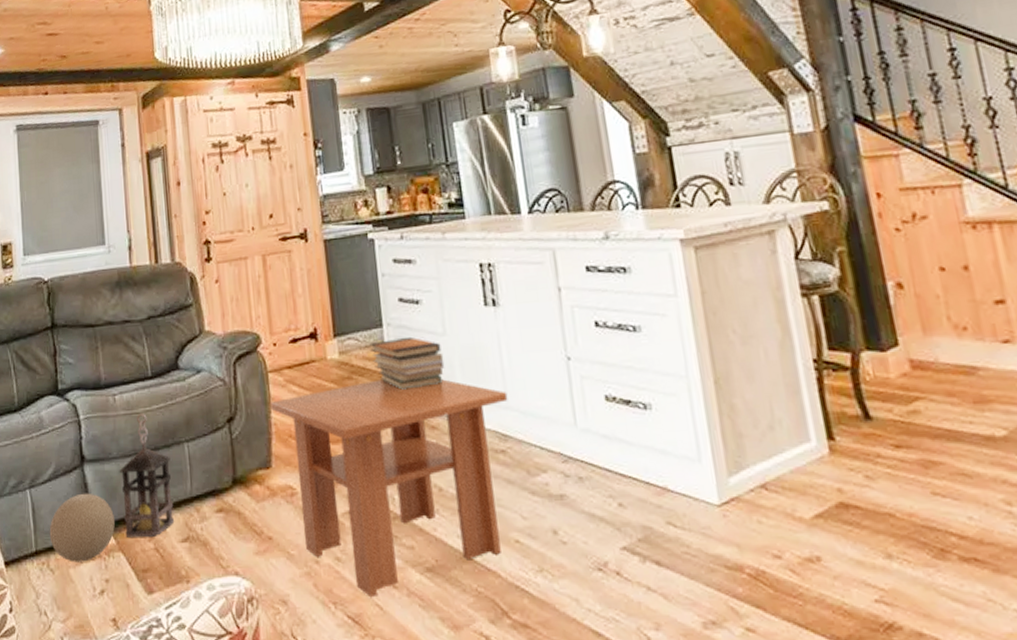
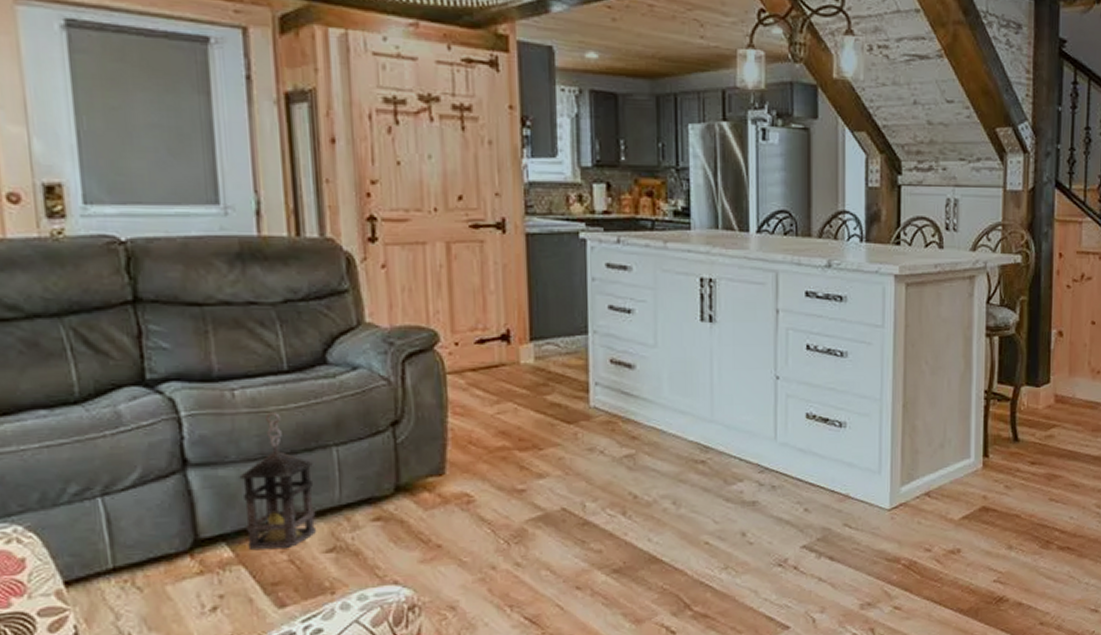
ball: present [49,493,115,563] -> none [134,501,233,579]
coffee table: present [269,379,508,598] -> none [446,388,714,600]
book stack: present [369,336,445,390] -> none [571,346,652,399]

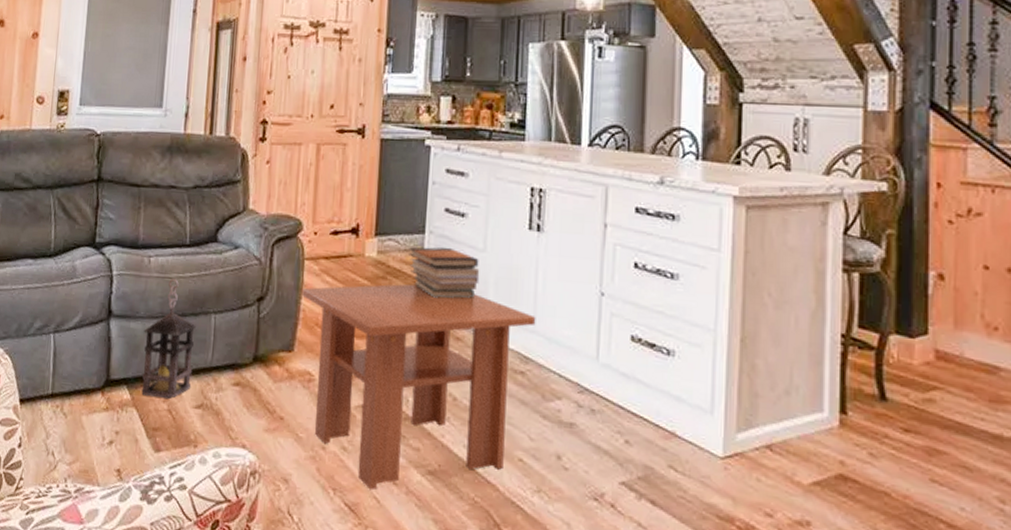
coffee table: none [446,388,714,600] -> present [301,284,536,491]
book stack: none [571,346,652,399] -> present [409,247,480,299]

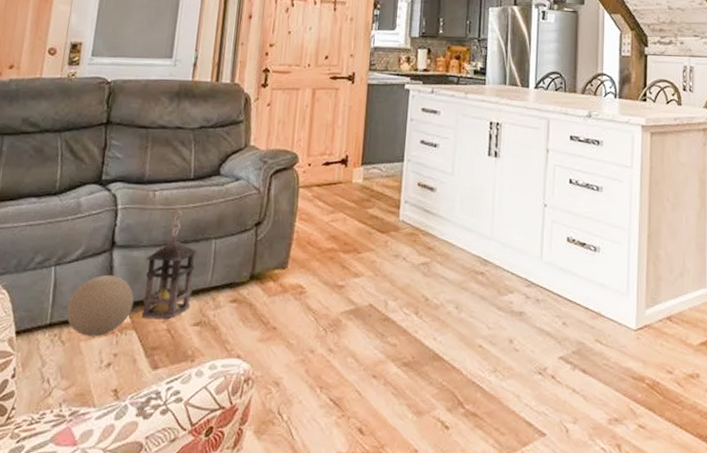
ball: none [67,345,133,412] -> present [66,274,134,337]
coffee table: present [301,284,536,491] -> none [295,204,494,385]
book stack: present [409,247,480,299] -> none [390,172,449,215]

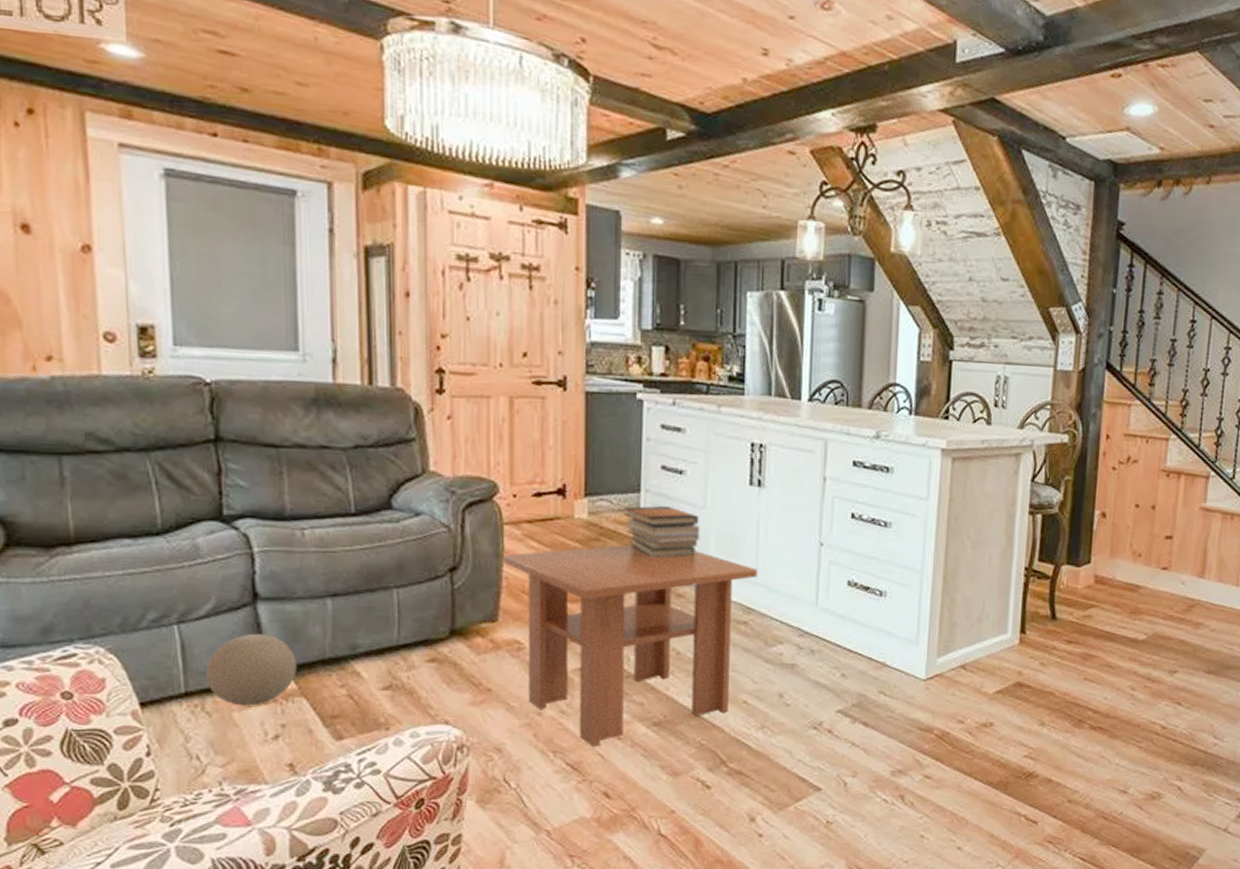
lantern: present [141,209,197,319] -> none [305,552,375,683]
coffee table: none [295,204,494,385] -> present [502,544,758,748]
book stack: none [390,172,449,215] -> present [623,505,701,557]

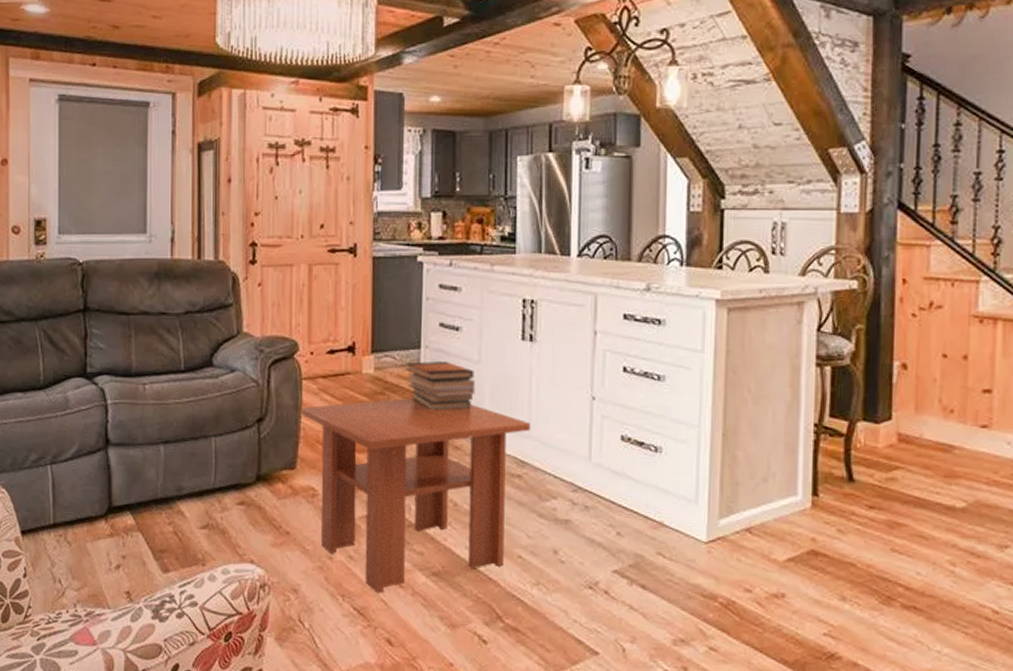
ball: present [205,633,297,706] -> none [68,474,135,538]

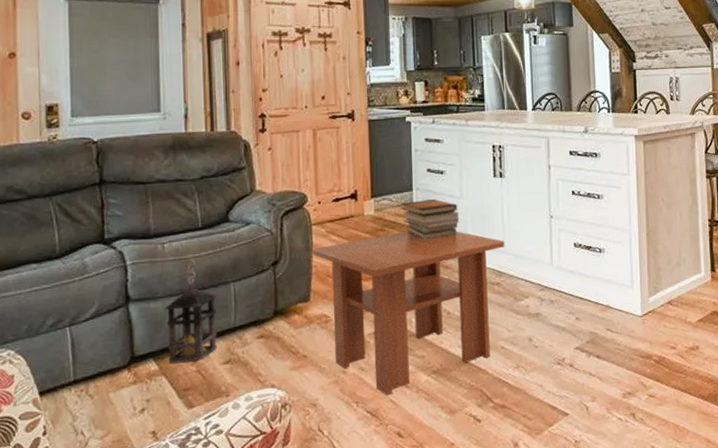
lantern: none [143,404,197,521] -> present [165,258,218,363]

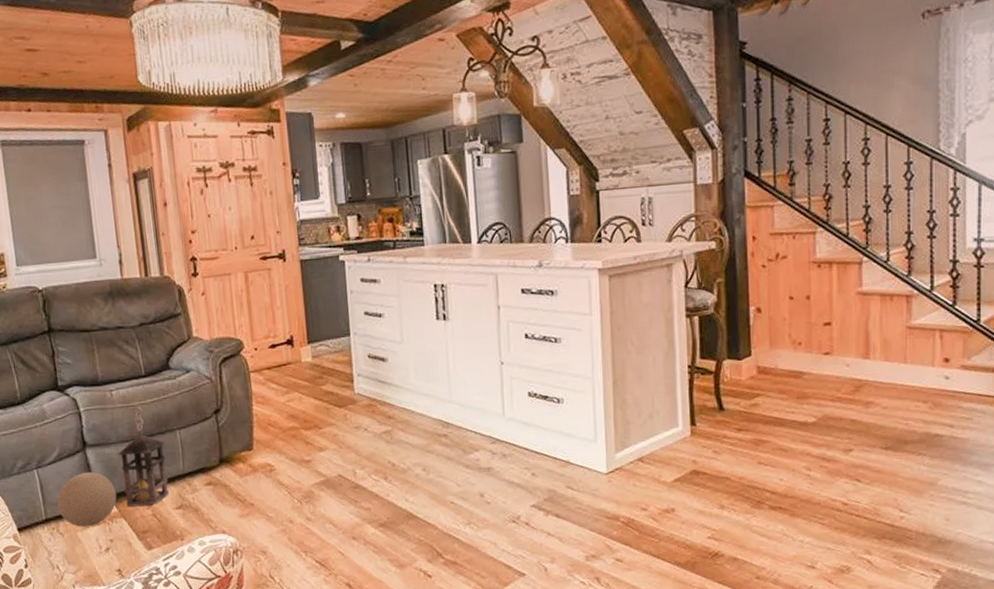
ball: none [89,327,158,388] -> present [57,471,117,527]
coffee table: present [311,231,505,396] -> none [251,378,452,547]
book stack: present [401,198,460,239] -> none [338,344,401,387]

